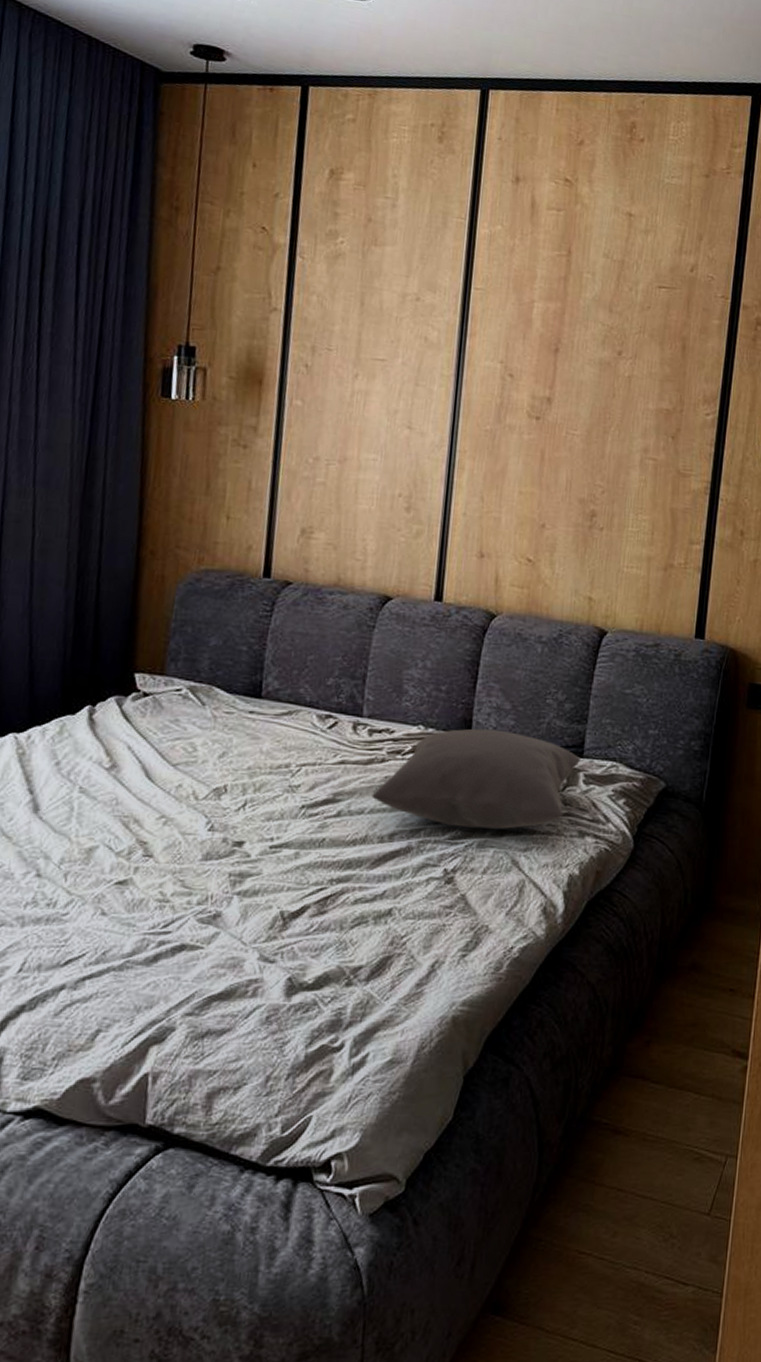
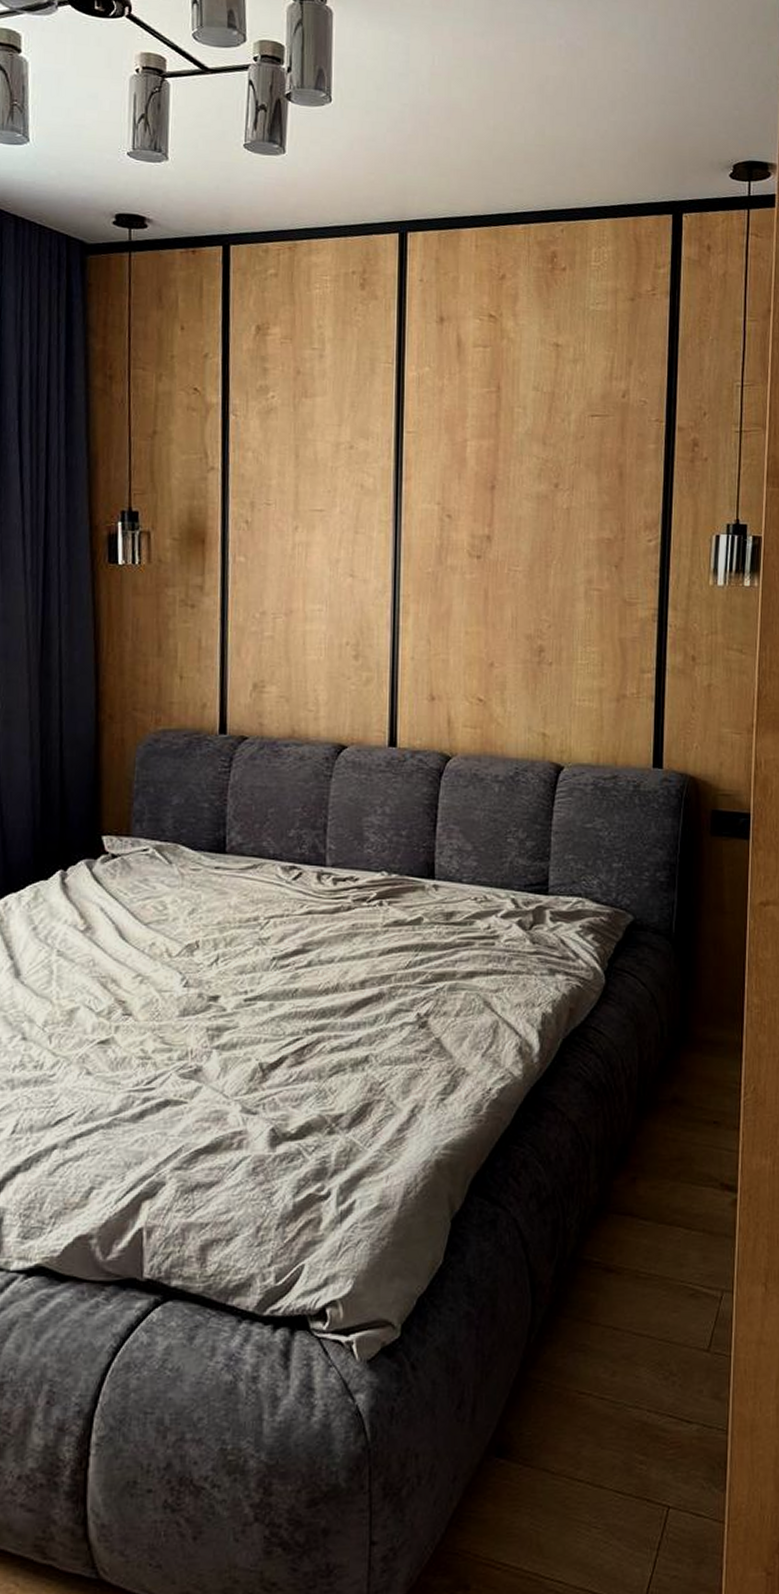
cushion: present [372,728,582,829] -> none [340,871,547,971]

